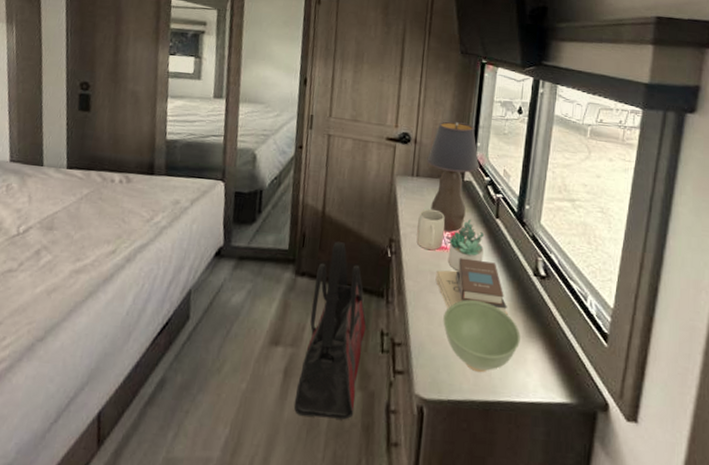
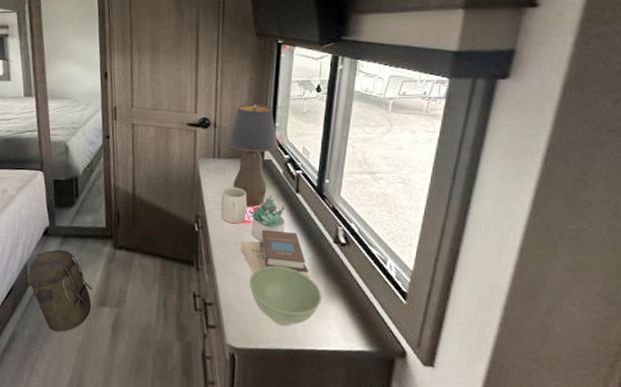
backpack: none [189,274,266,378] -> present [28,249,93,332]
duffel bag: present [293,241,367,420] -> none [123,219,180,364]

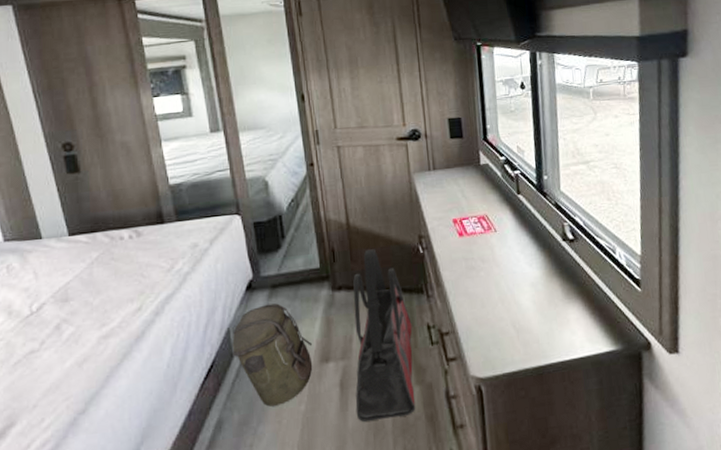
duffel bag: none [123,219,180,364] -> present [353,249,416,422]
mug: present [221,187,248,224] -> none [443,198,471,239]
table lamp: present [226,104,279,207] -> none [439,108,493,217]
books: present [240,229,311,278] -> none [469,237,546,290]
bowl: present [249,266,322,327] -> none [484,275,561,343]
succulent plant: present [252,195,286,241] -> none [476,201,512,252]

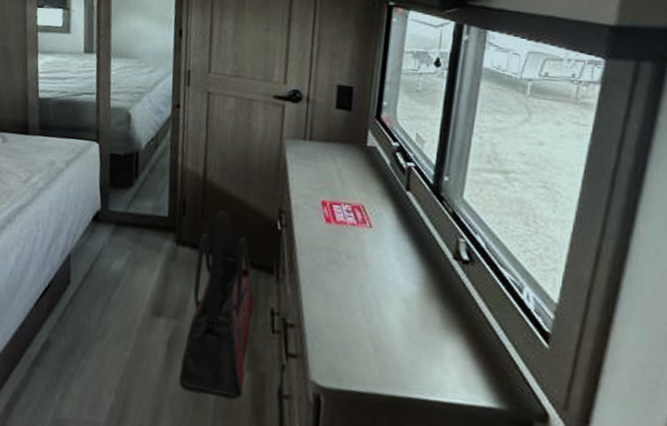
backpack: present [232,303,313,407] -> none [69,239,148,345]

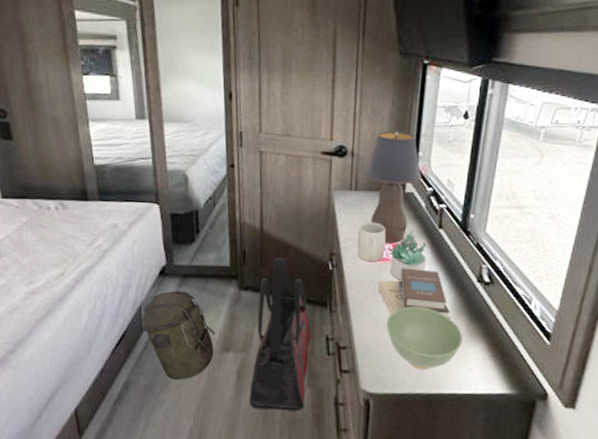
backpack: none [69,239,148,345] -> present [142,291,216,380]
mug: none [310,177,345,225] -> present [357,222,387,262]
table lamp: none [320,76,386,204] -> present [364,130,422,243]
books: none [333,234,422,303] -> present [377,268,452,319]
bowl: none [342,282,437,365] -> present [386,306,463,370]
succulent plant: none [348,191,393,249] -> present [390,231,427,280]

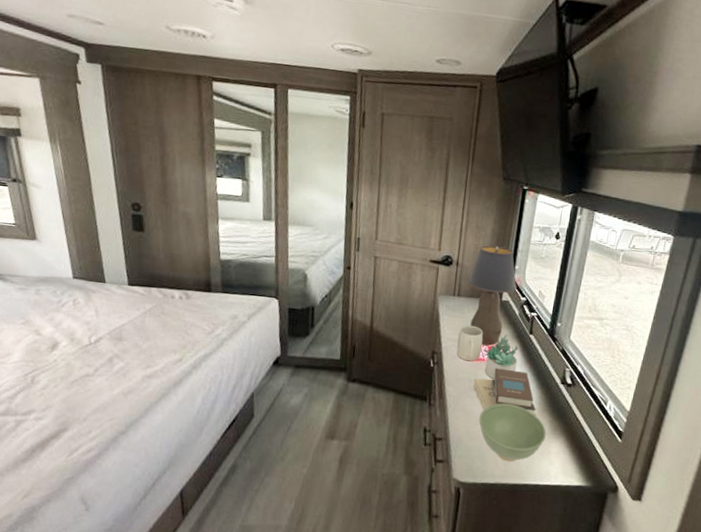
backpack: present [142,291,216,380] -> none [253,380,323,465]
duffel bag: present [249,257,312,412] -> none [349,353,411,498]

